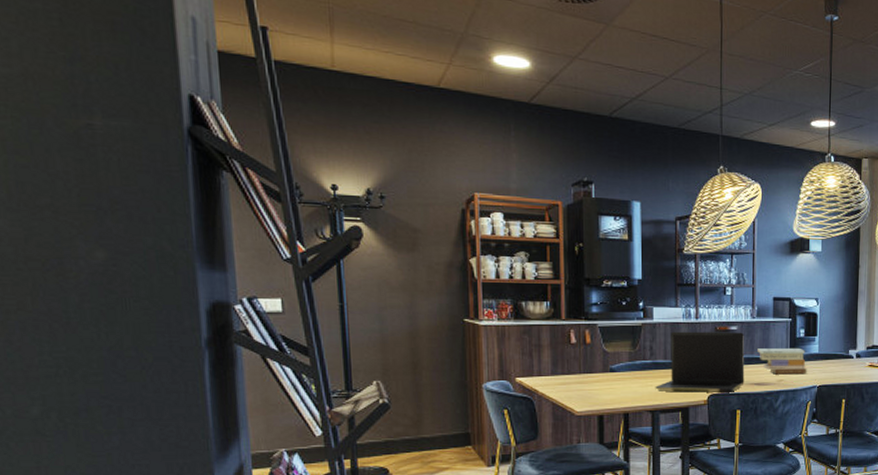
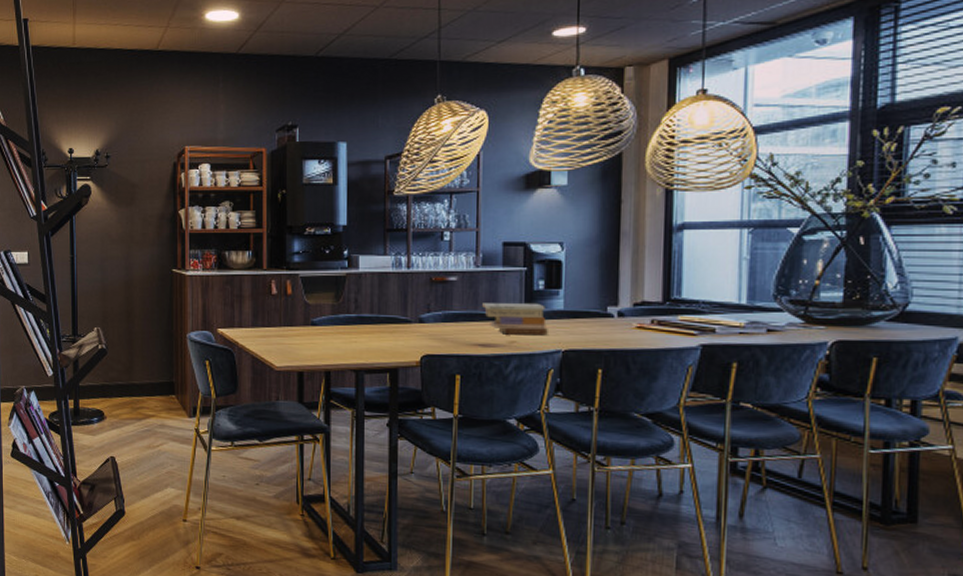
laptop computer: present [655,331,745,393] -> none [360,282,467,355]

